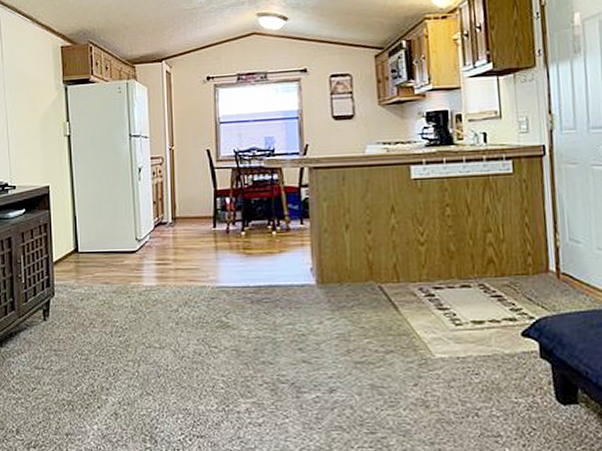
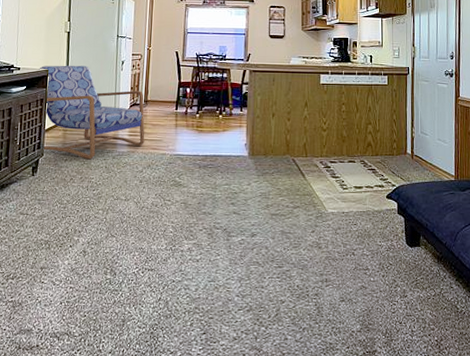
armchair: none [38,177,177,298] -> present [39,65,145,160]

